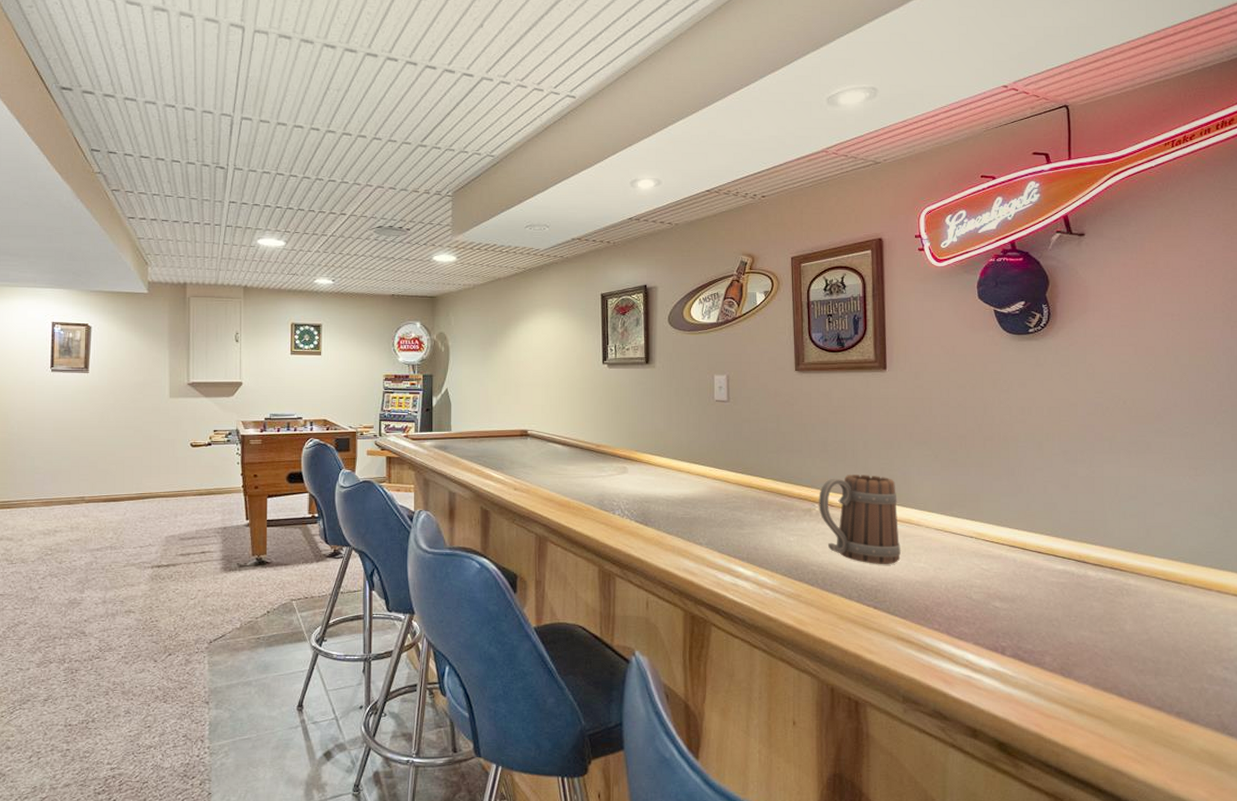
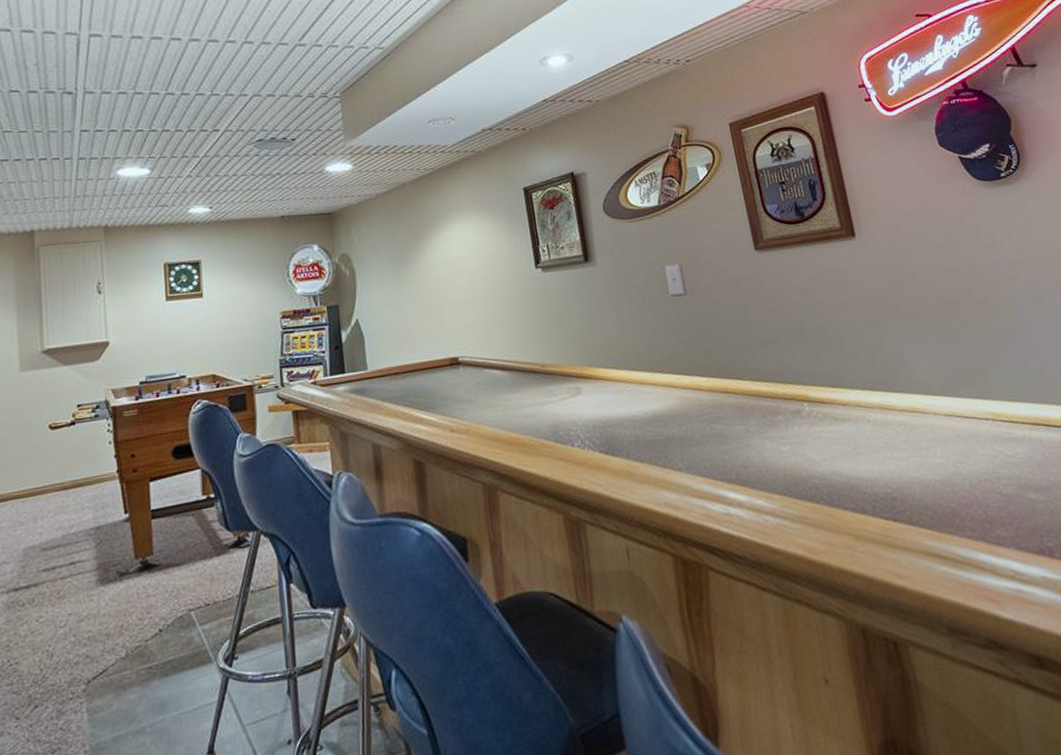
beer mug: present [819,475,901,564] -> none [806,360,913,467]

